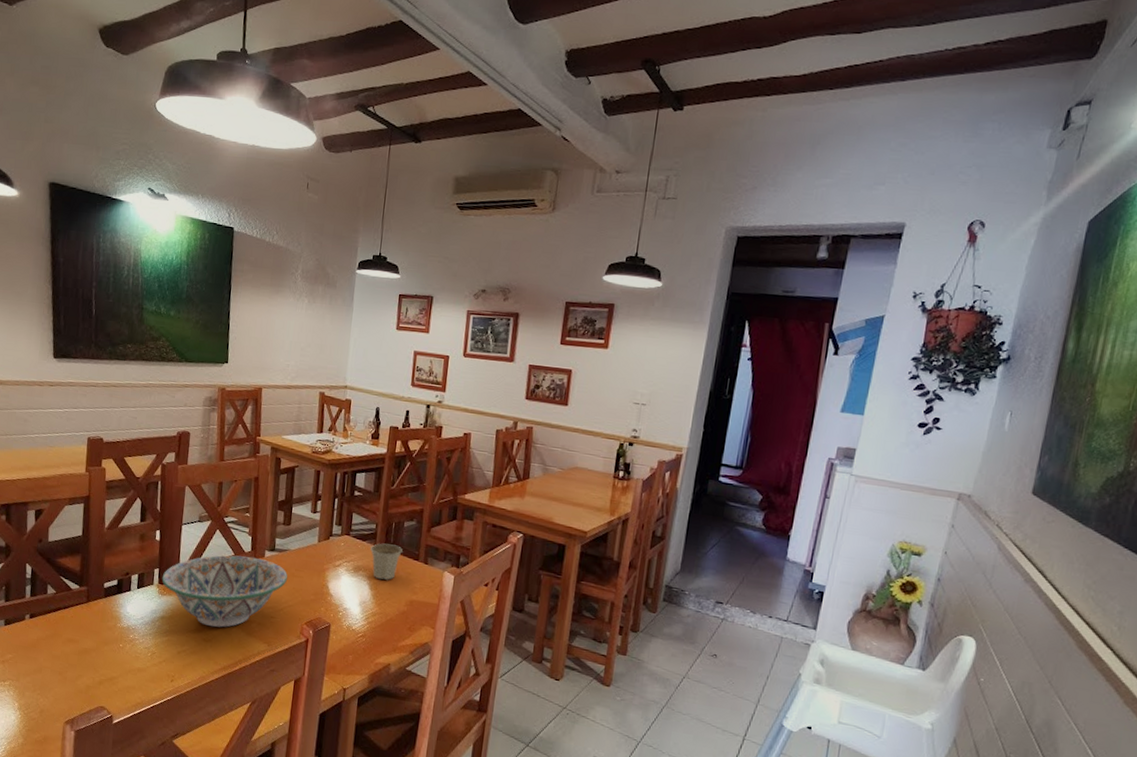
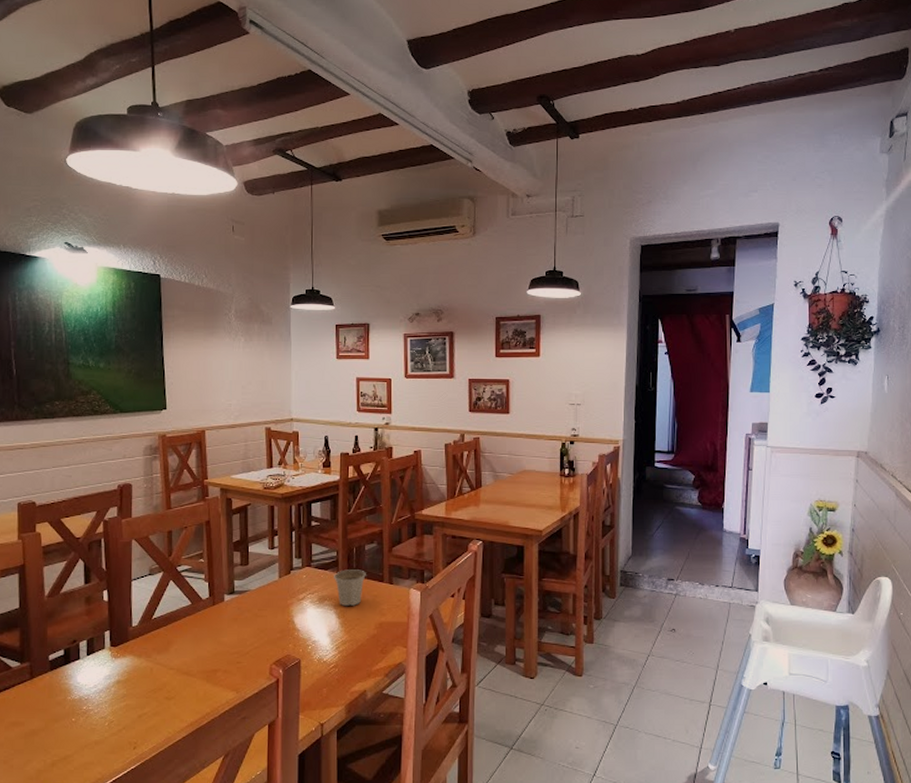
decorative bowl: present [161,555,288,628] -> none [113,603,251,682]

